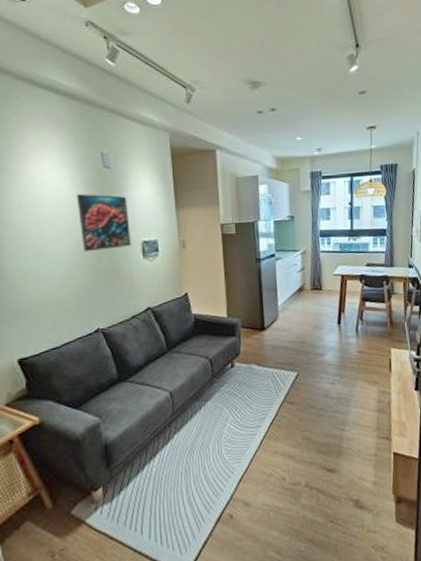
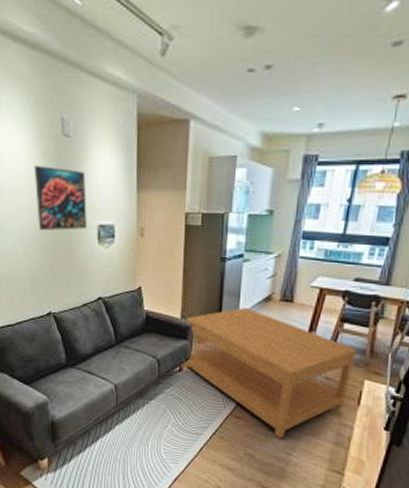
coffee table: none [232,299,380,417] -> present [183,307,357,439]

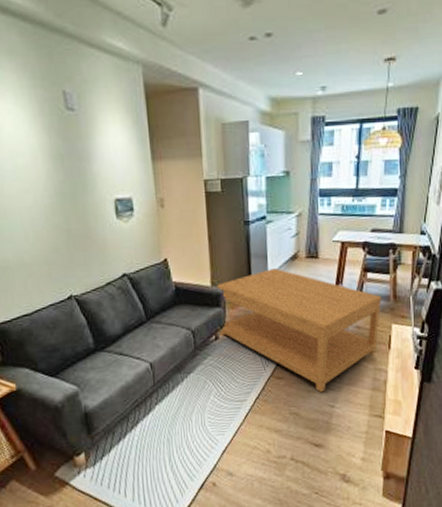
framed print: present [33,164,87,231] -> none [37,141,103,211]

